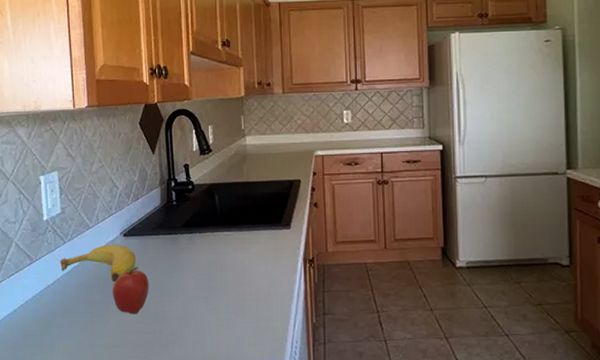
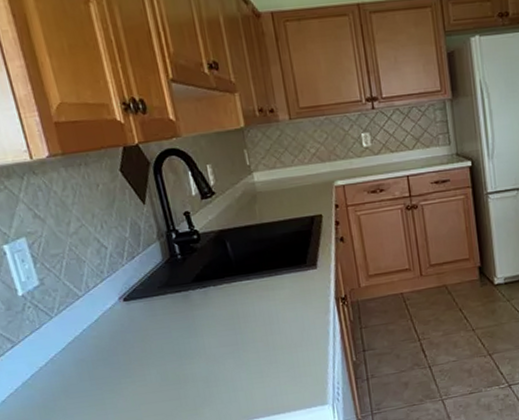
fruit: present [59,244,136,281] -> none [48,311,144,352]
fruit: present [112,266,149,314] -> none [120,331,165,384]

